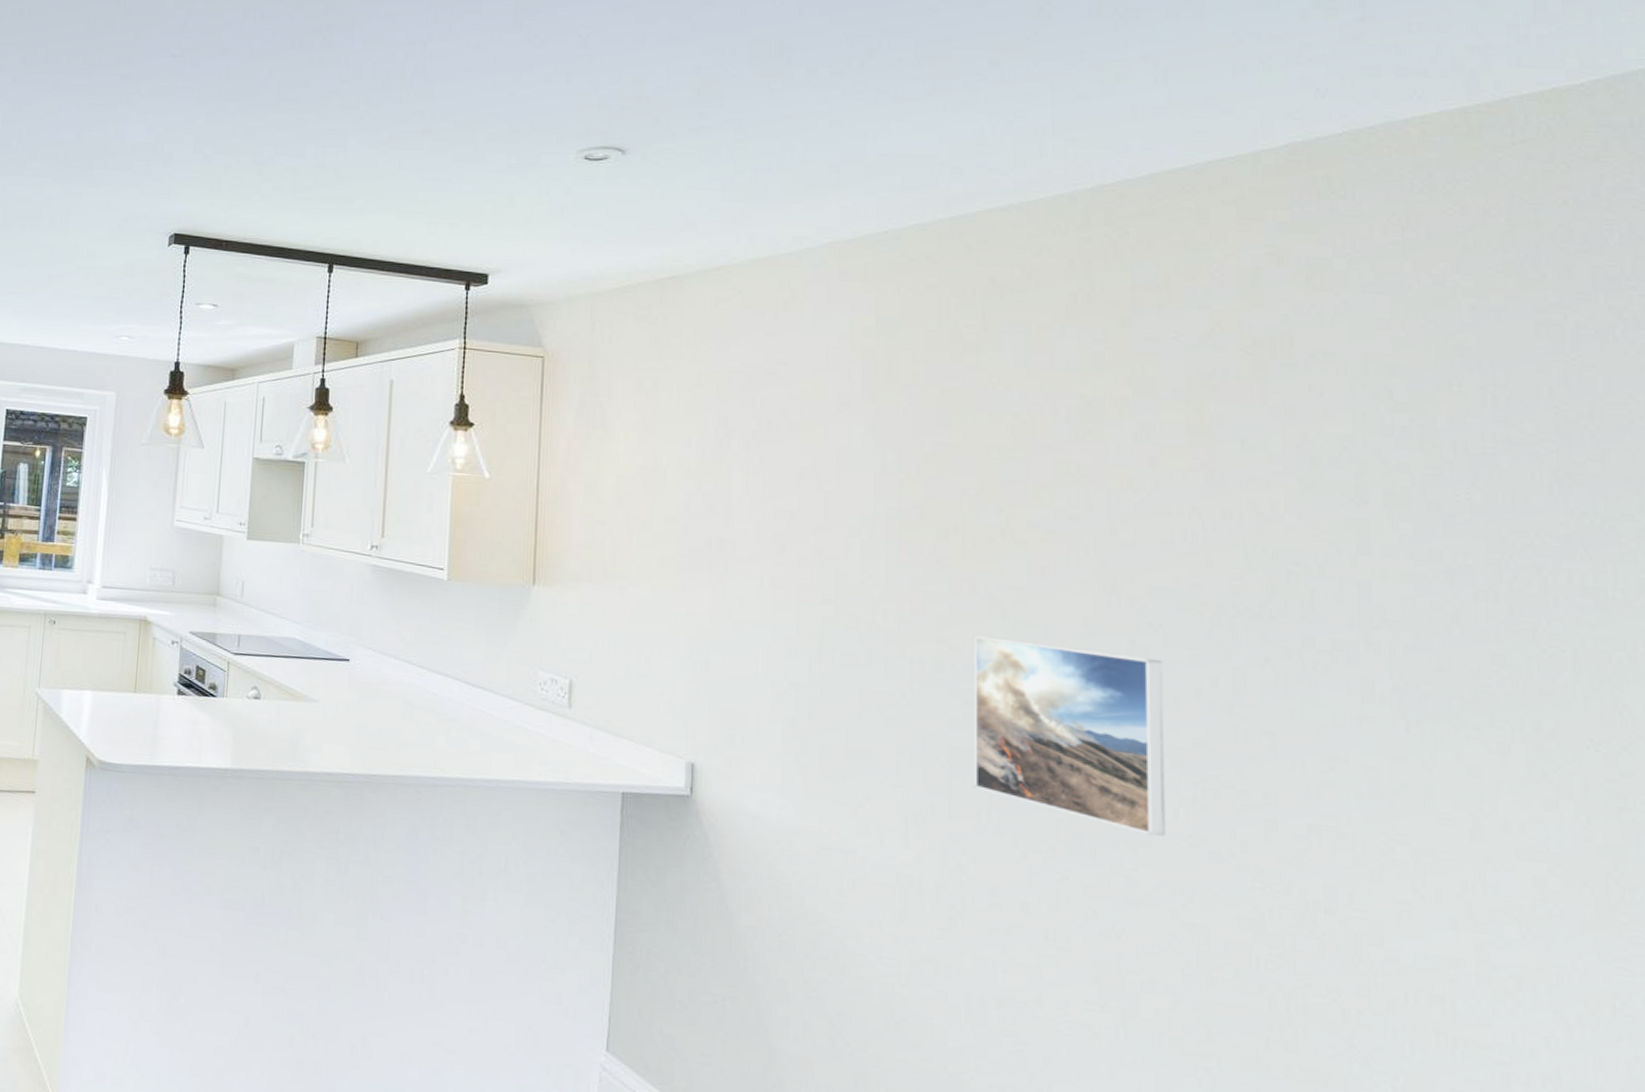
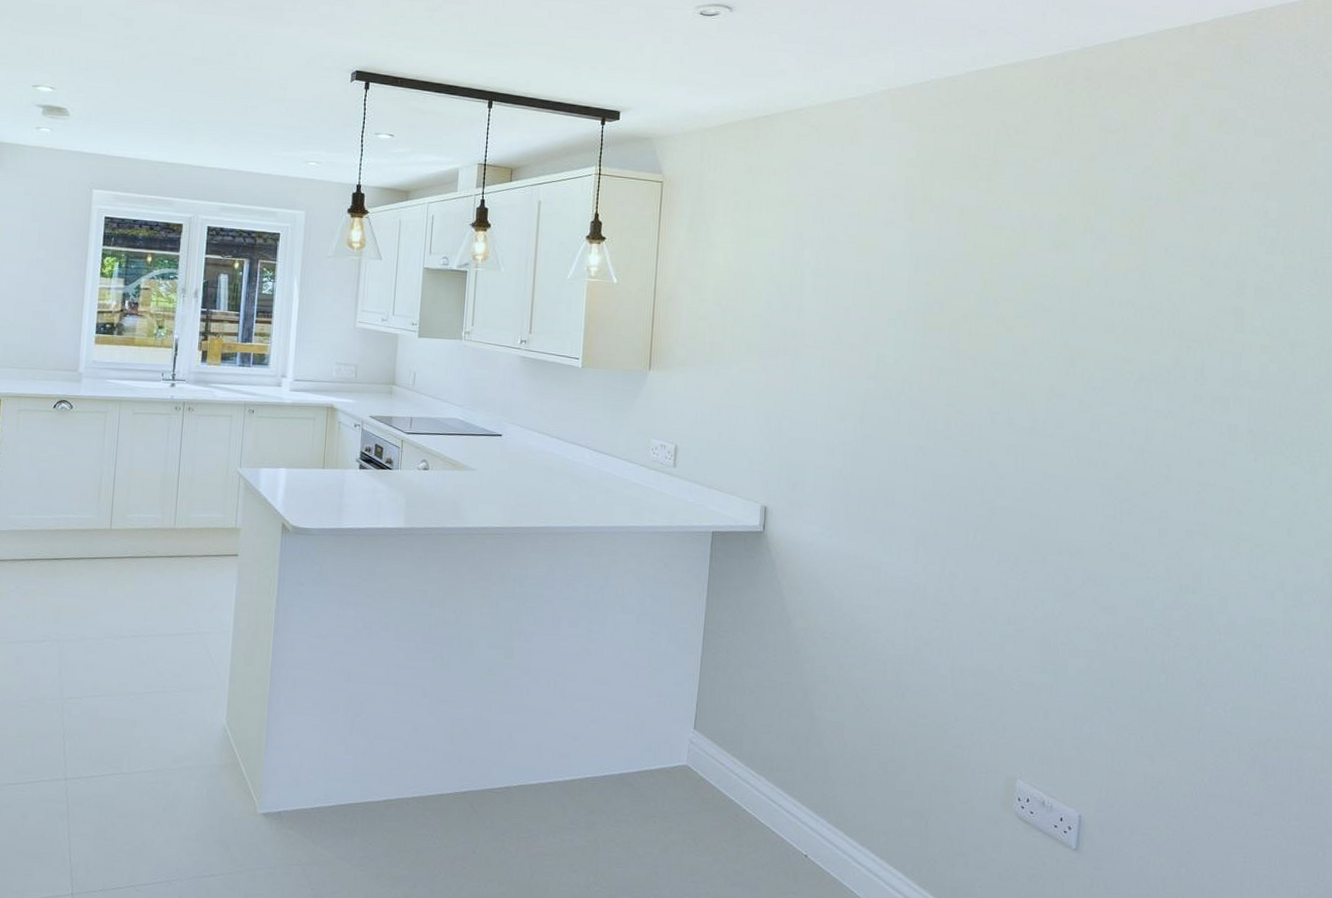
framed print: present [973,636,1166,836] -> none [966,401,1101,545]

